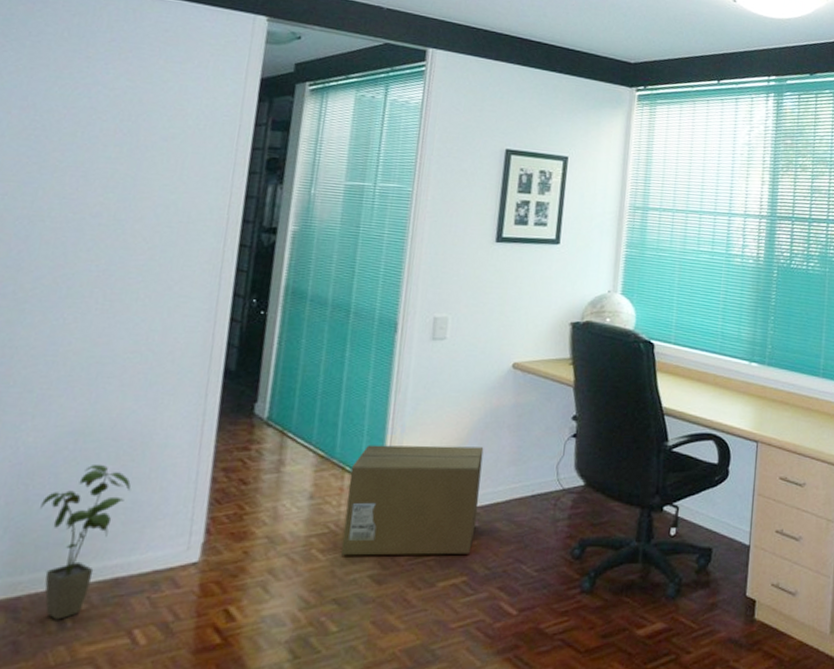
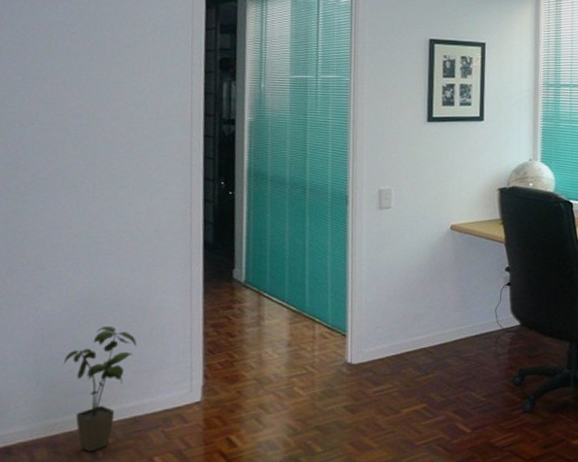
box: present [341,445,484,556] -> none [318,297,432,391]

